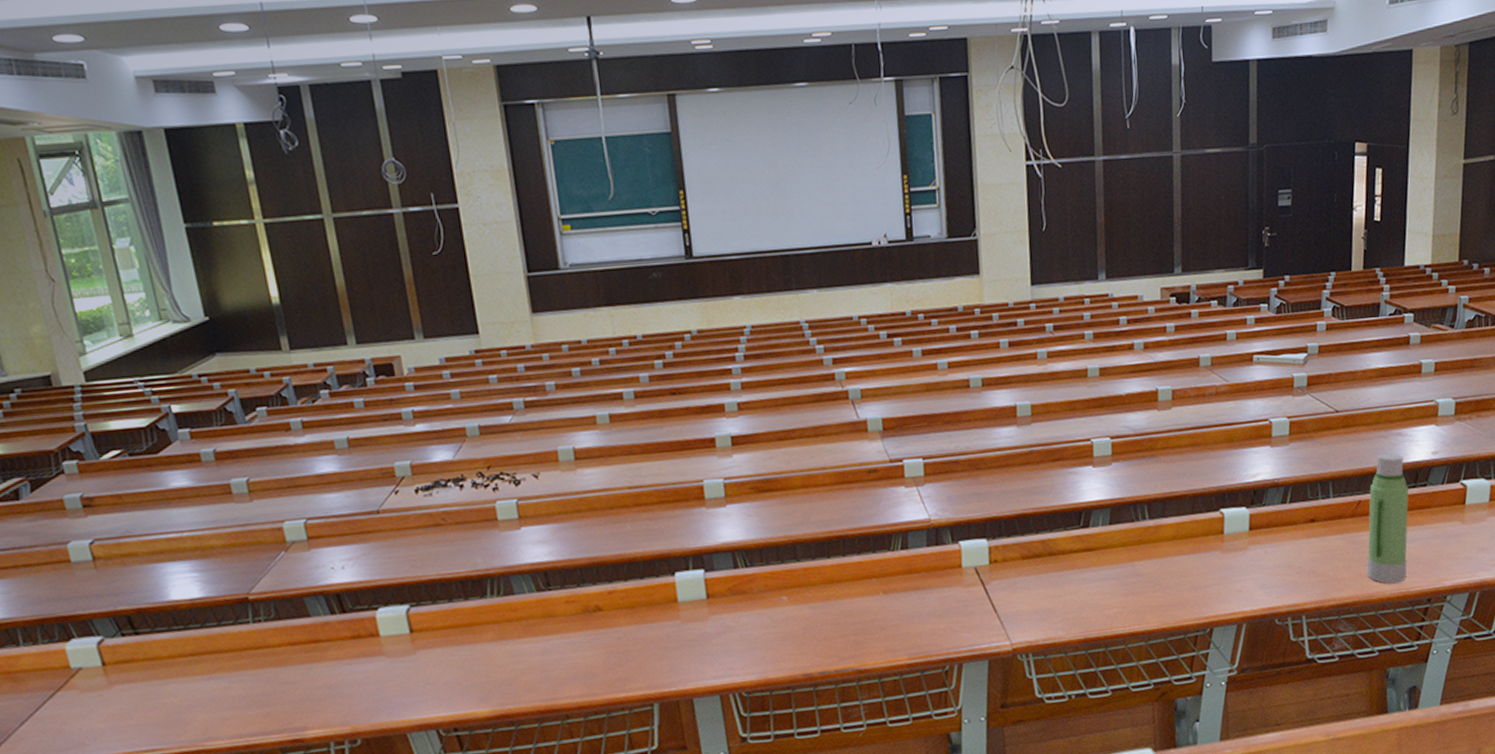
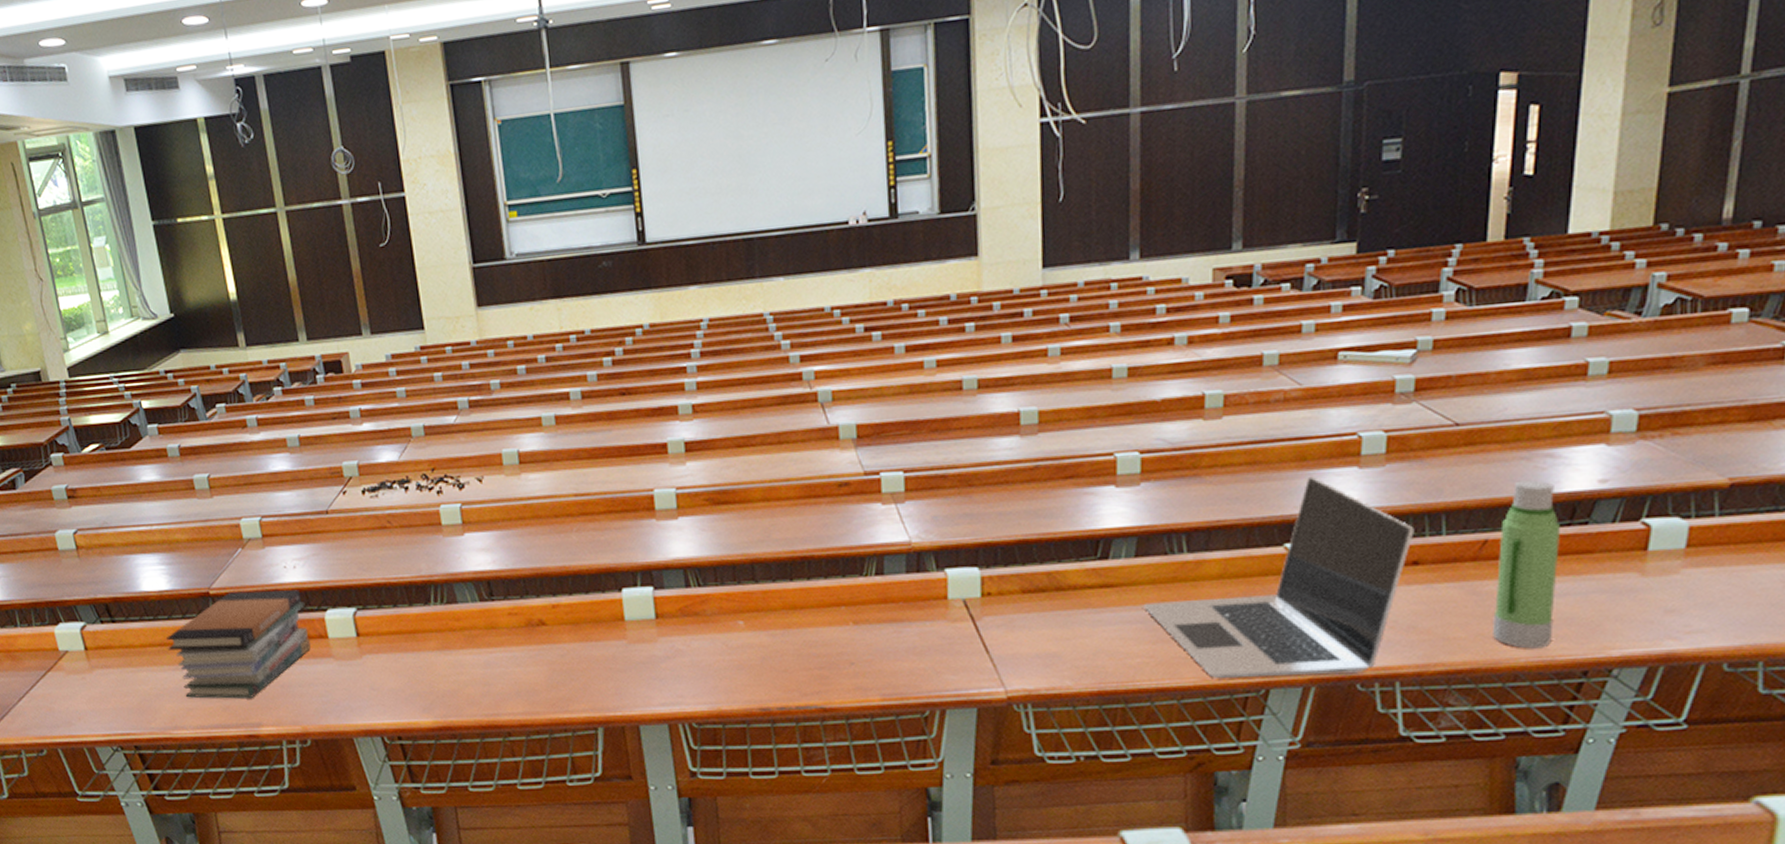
book stack: none [199,590,361,707] -> present [166,589,311,699]
laptop: none [1117,454,1311,622] -> present [1143,476,1415,679]

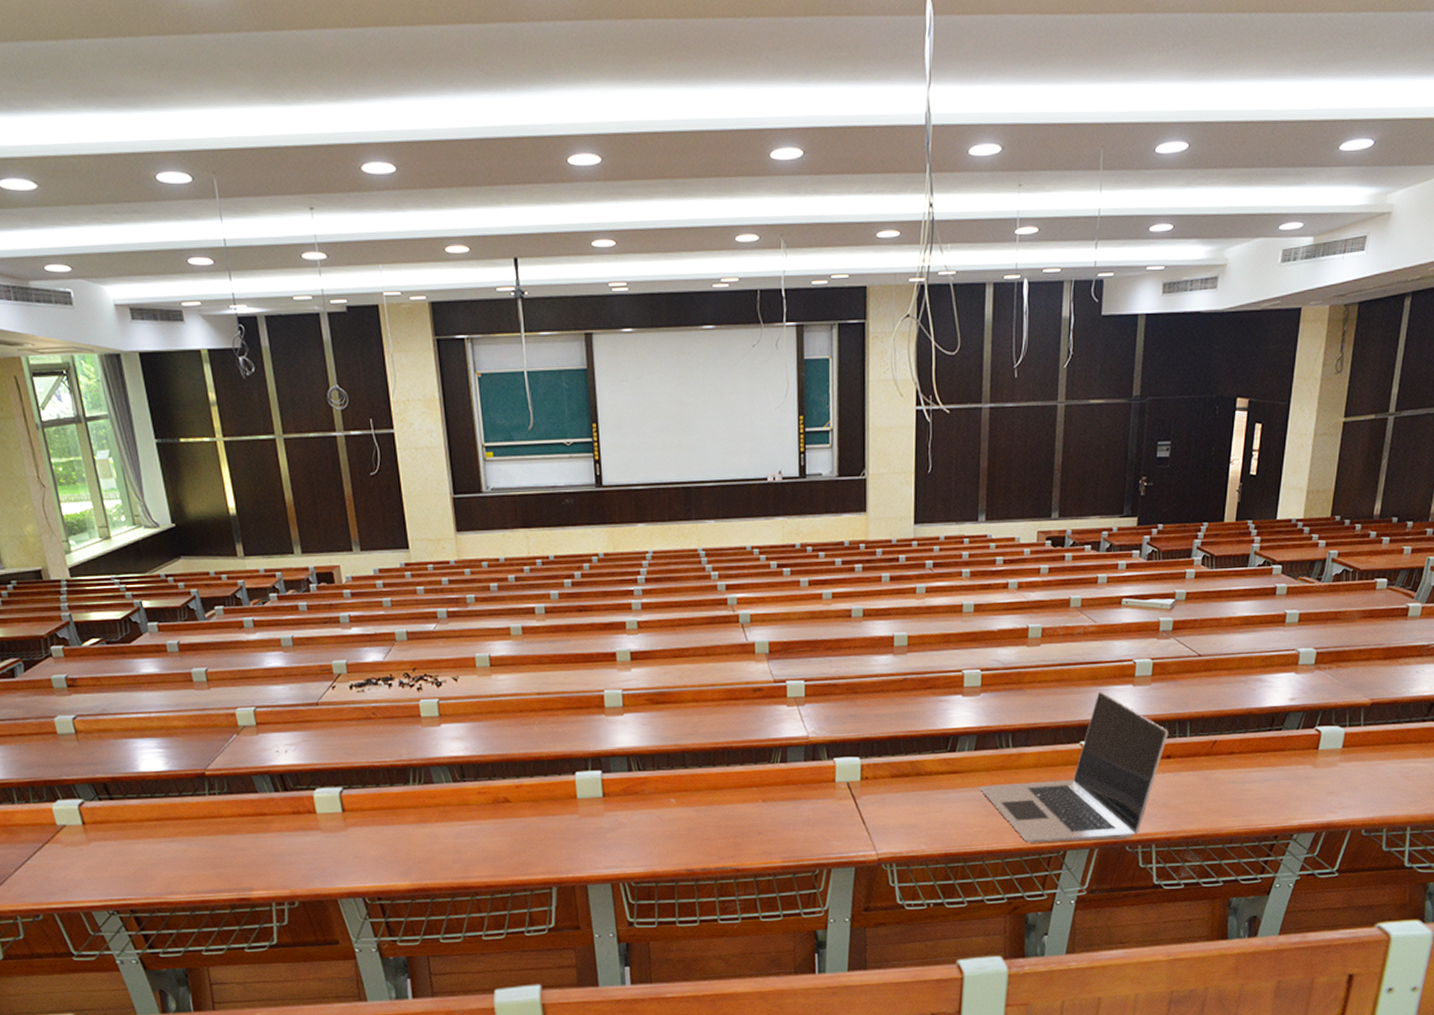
book stack: present [166,589,311,699] -> none [163,771,300,867]
water bottle: present [1493,480,1562,649] -> none [1218,697,1265,820]

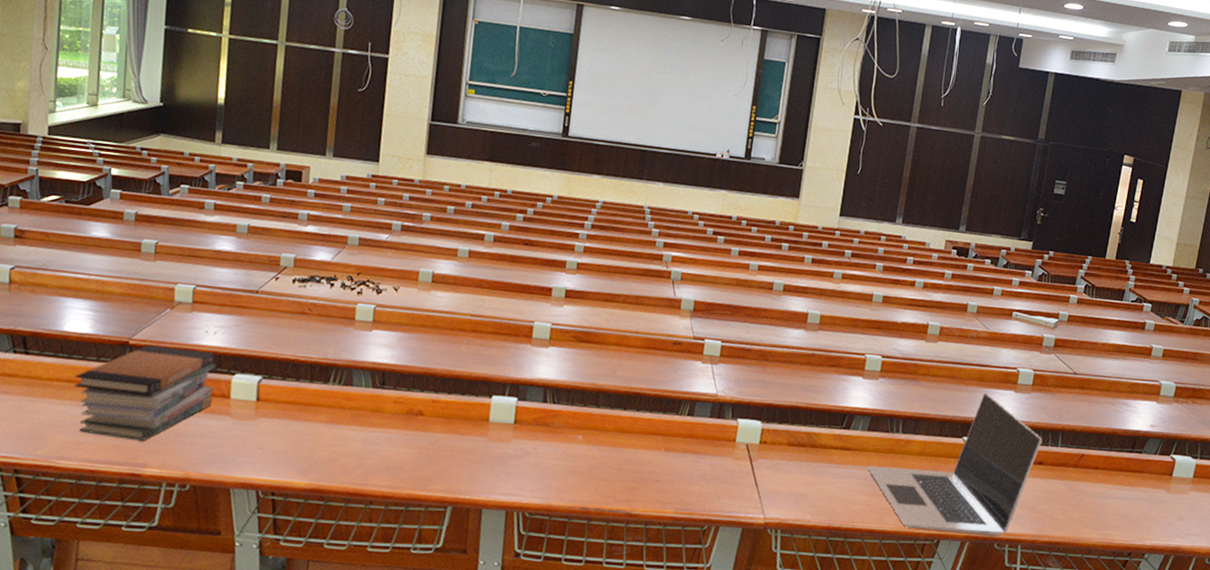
book stack: none [163,771,300,867] -> present [74,345,217,441]

